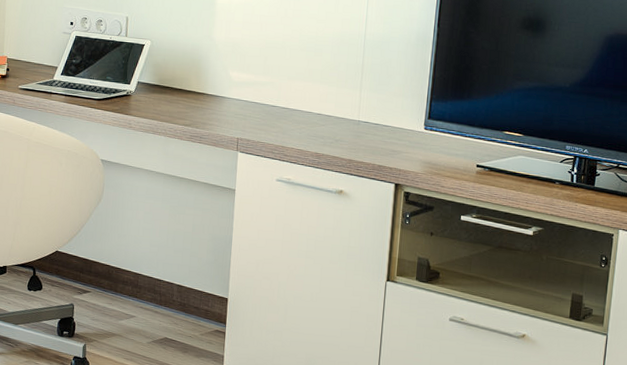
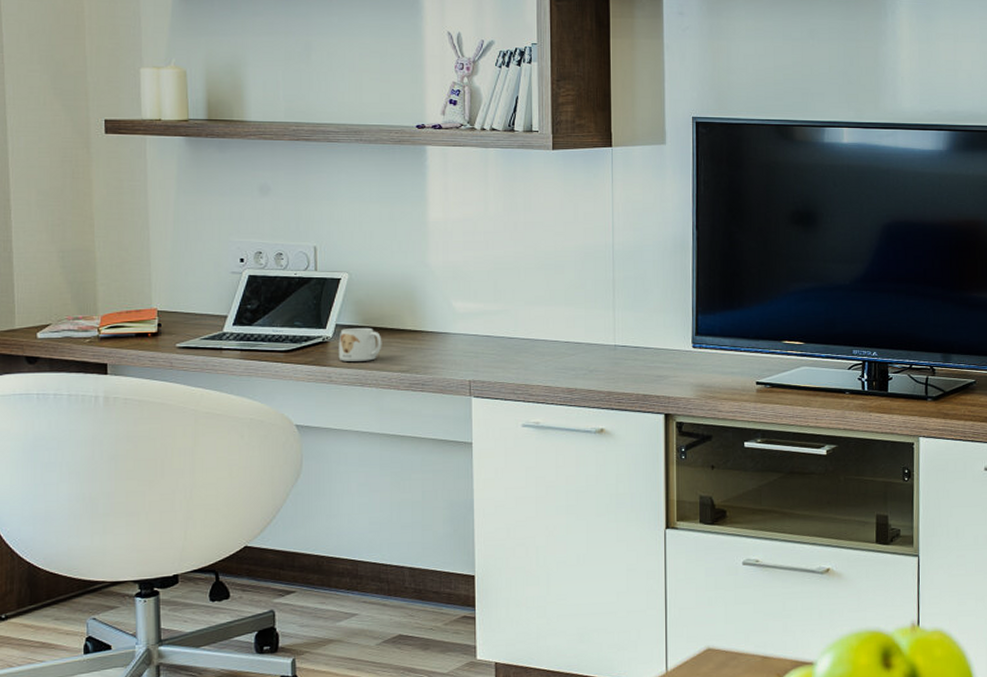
mug: none [138,85,172,114] -> present [338,327,382,361]

